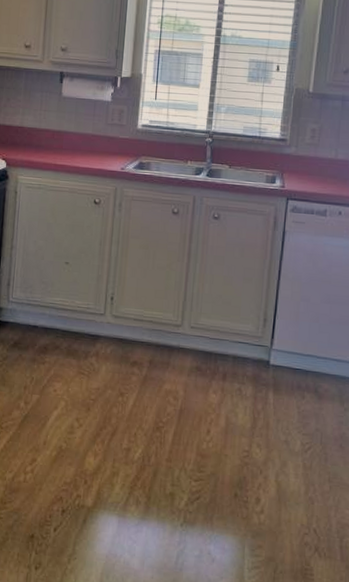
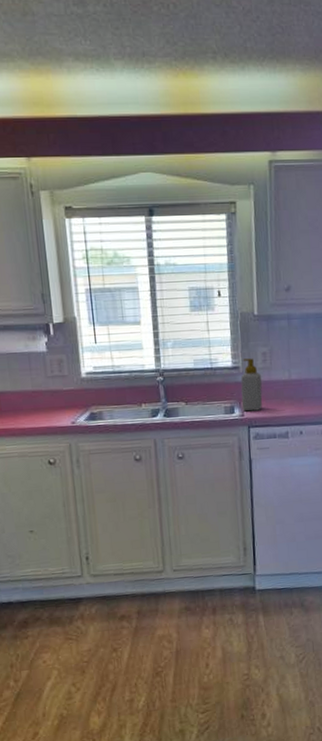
soap bottle: none [283,132,307,185] -> present [240,358,263,412]

